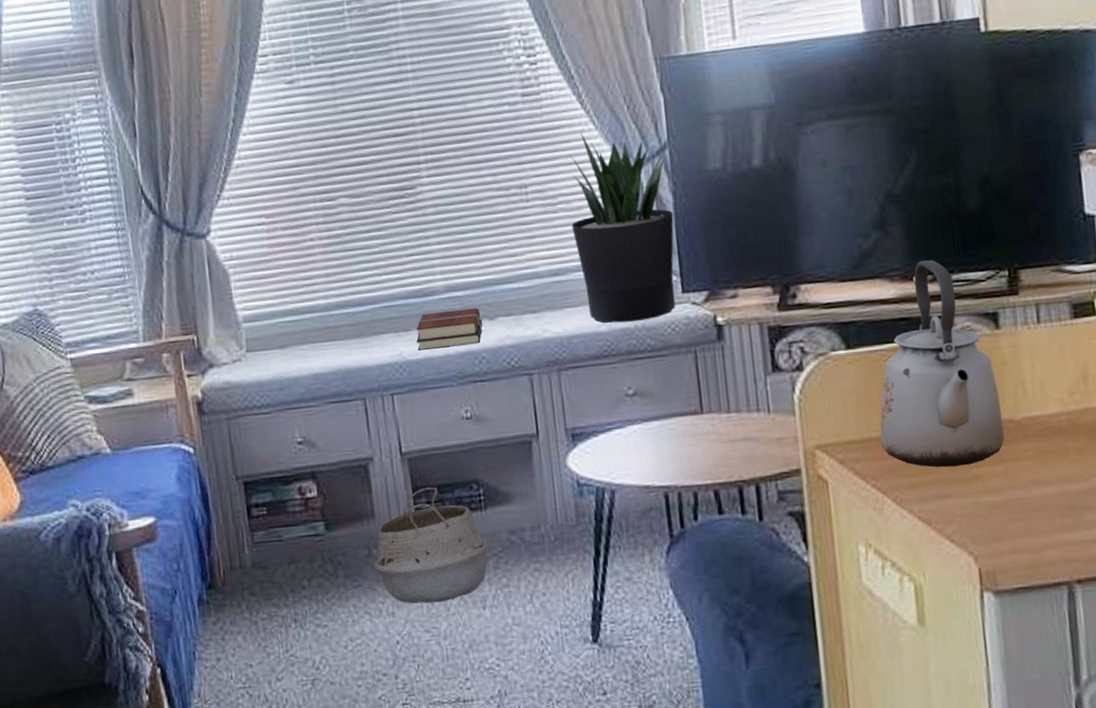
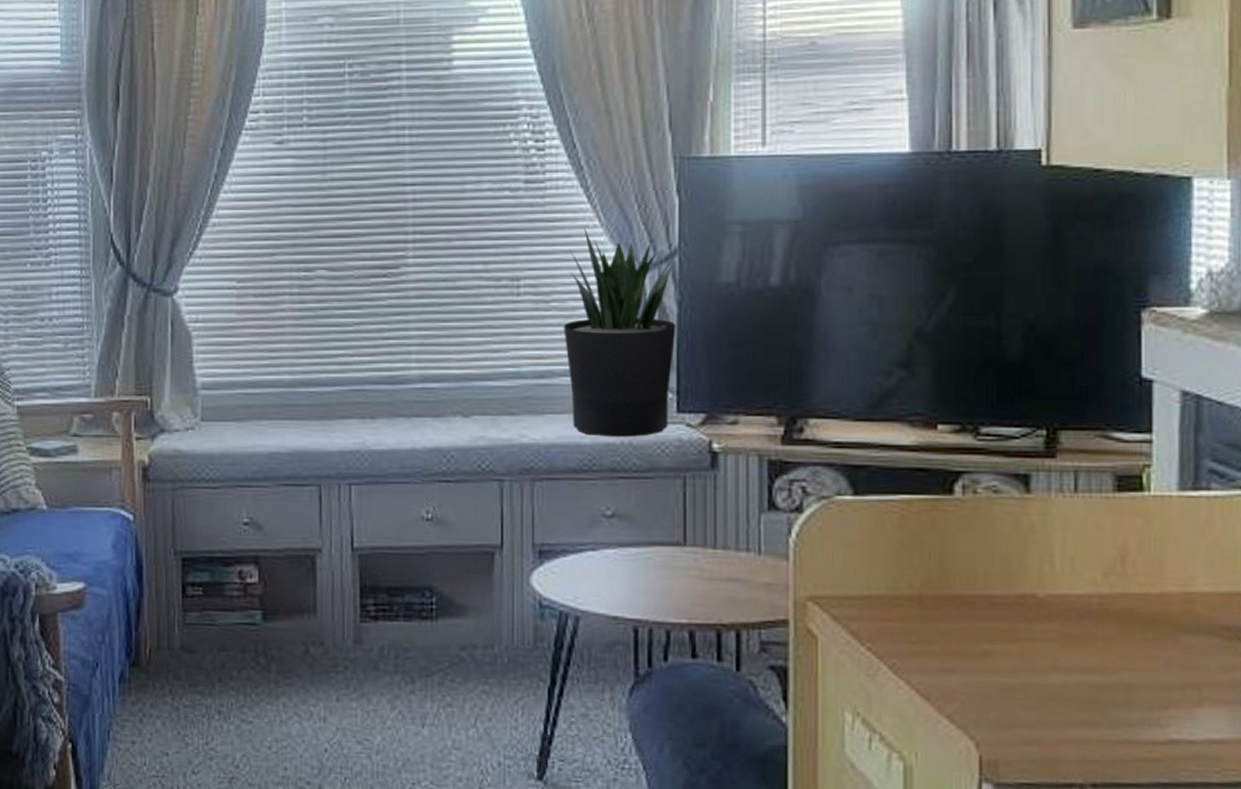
woven basket: present [373,487,488,604] -> none [309,588,435,714]
books: present [416,307,483,352] -> none [382,402,456,442]
kettle: present [879,260,1005,468] -> none [881,409,1024,640]

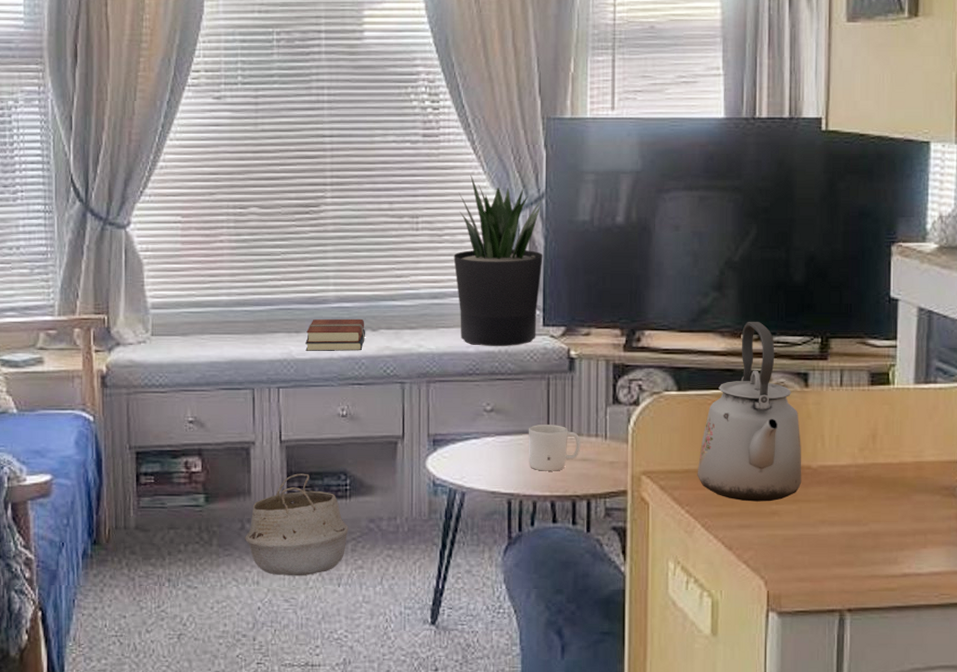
woven basket: none [309,588,435,714] -> present [245,473,348,576]
books: none [382,402,456,442] -> present [305,318,366,352]
mug: none [659,534,728,593] -> present [528,425,581,471]
kettle: none [881,409,1024,640] -> present [697,322,802,502]

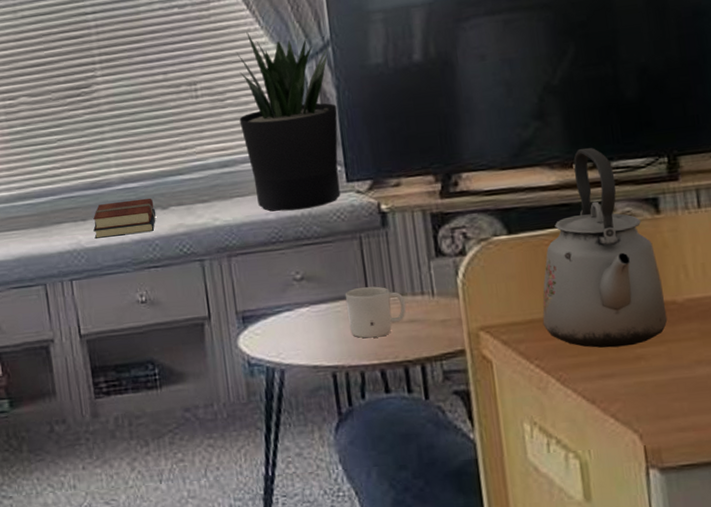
woven basket: present [245,473,348,576] -> none [55,367,164,477]

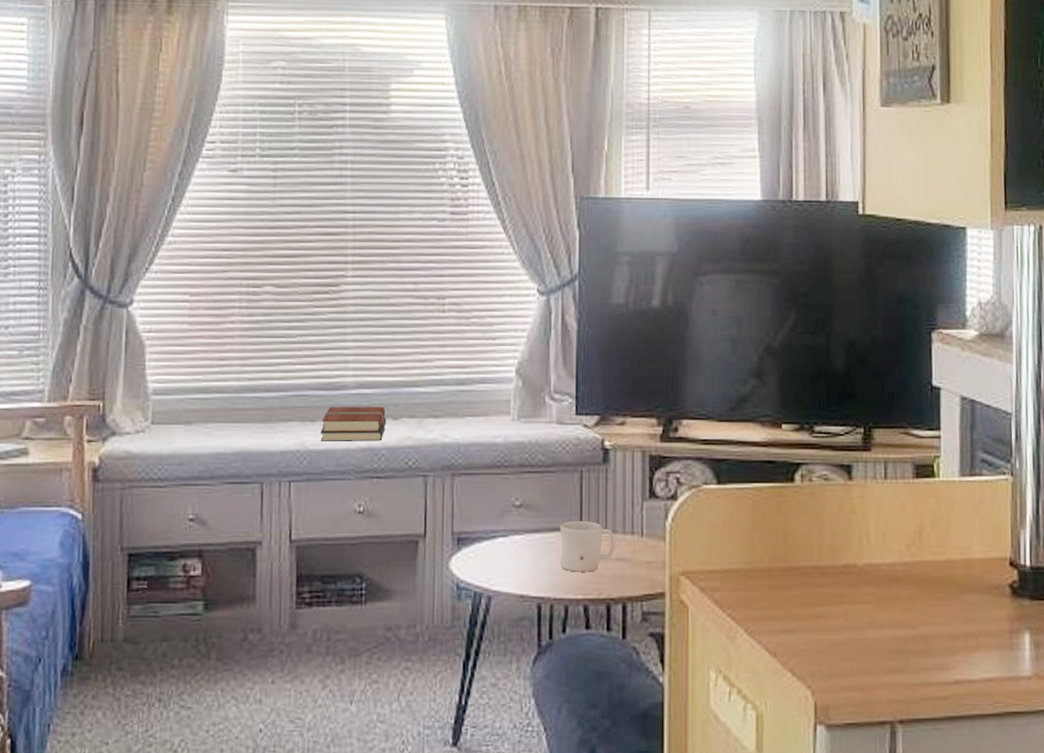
planter: present [236,32,341,212] -> none [481,254,576,437]
kettle: present [542,148,668,348] -> none [738,411,848,604]

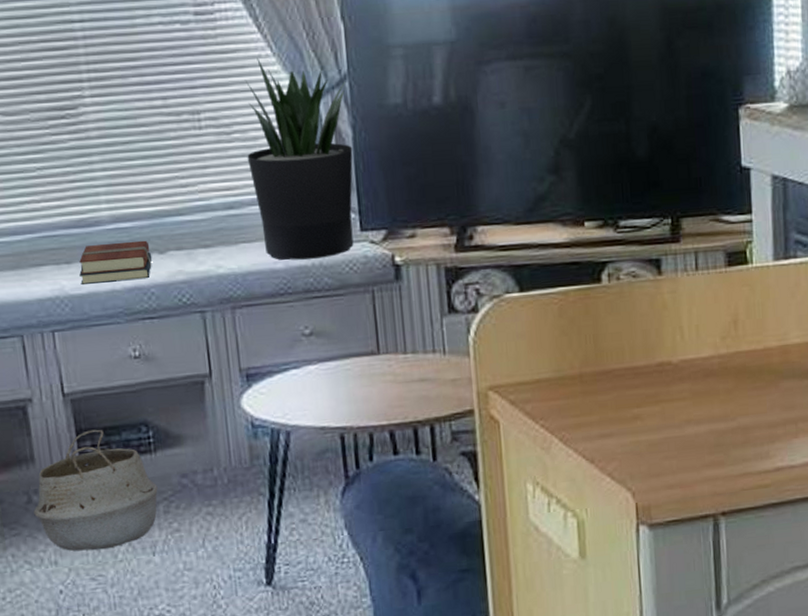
woven basket: none [247,576,363,693] -> present [33,429,158,551]
planter: none [481,254,576,437] -> present [244,58,354,261]
mug: present [559,521,616,572] -> none [355,343,418,398]

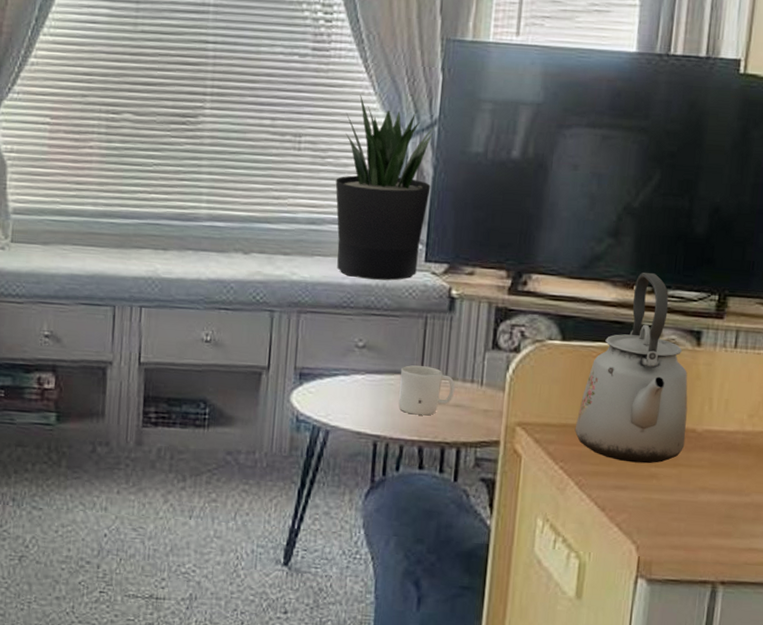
woven basket: present [33,429,158,551] -> none [95,398,204,506]
books: present [79,240,153,286] -> none [172,237,237,274]
mug: none [355,343,418,398] -> present [398,365,456,416]
kettle: none [549,206,663,408] -> present [574,273,688,464]

